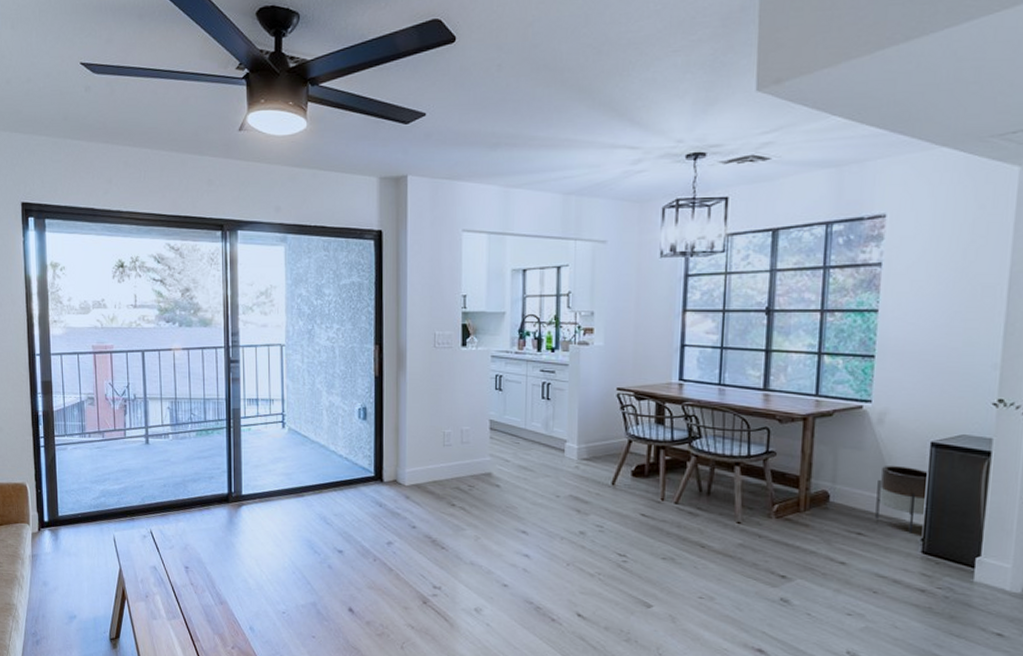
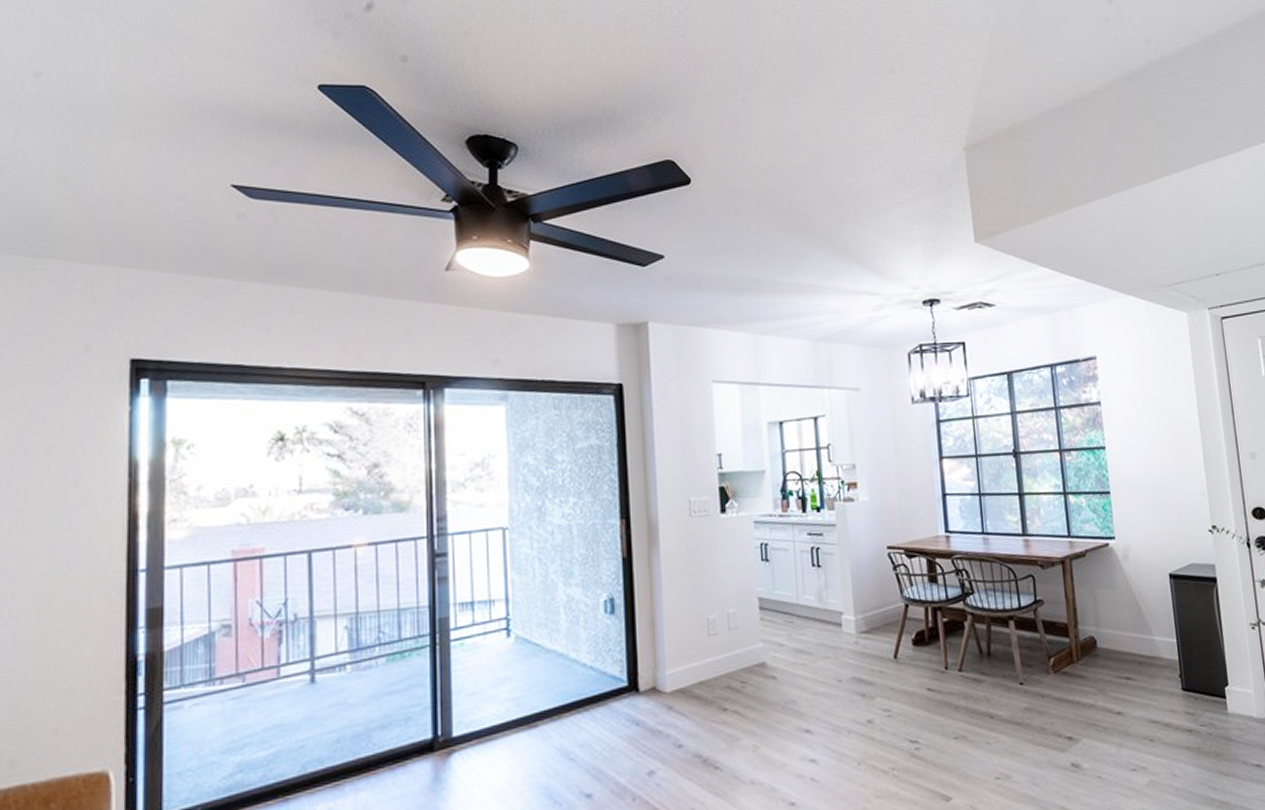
planter: present [875,465,927,533] -> none [1134,601,1176,671]

